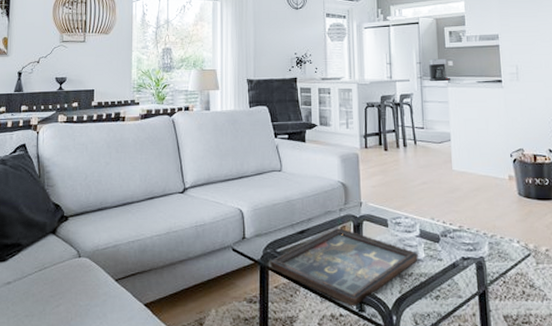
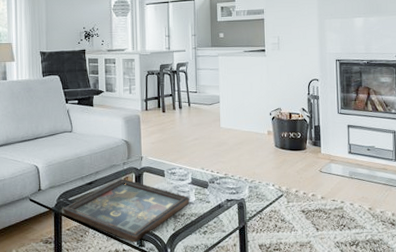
coffee maker: present [428,58,451,82] -> none [201,31,222,52]

